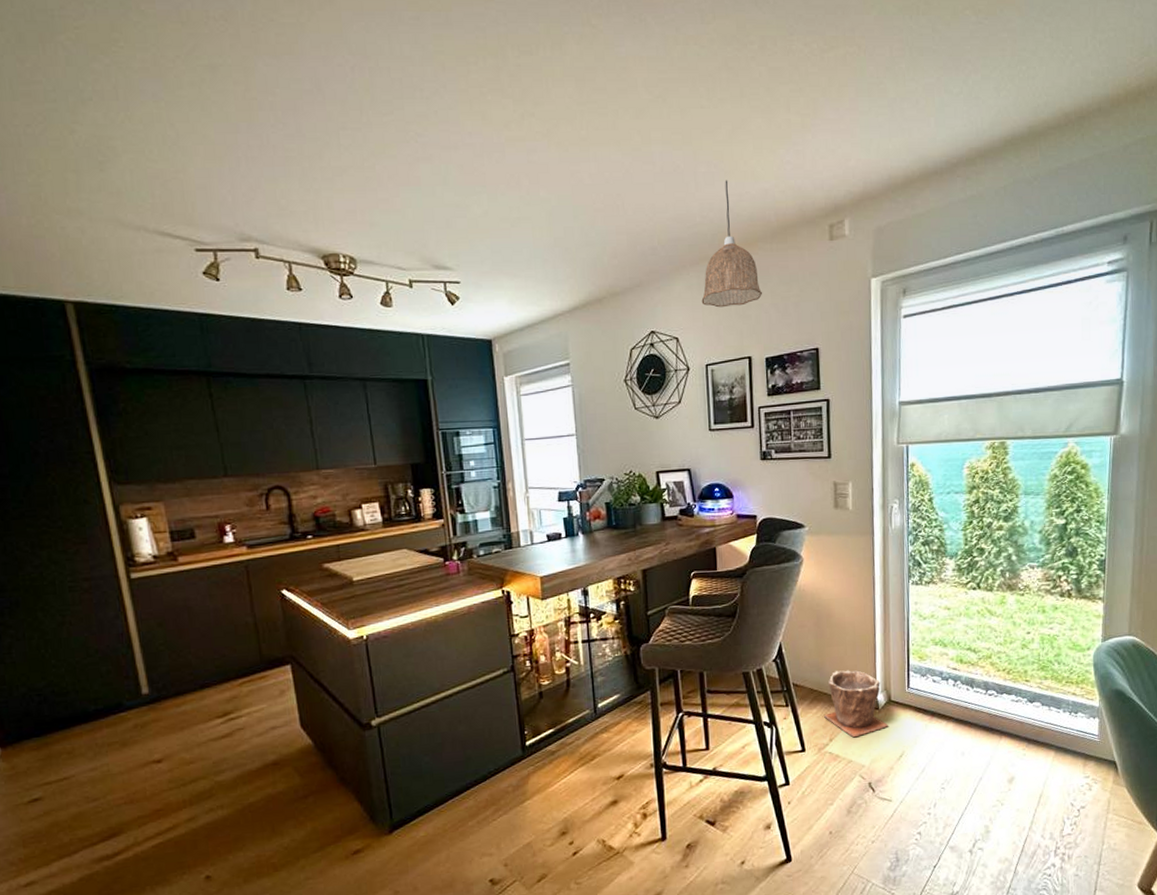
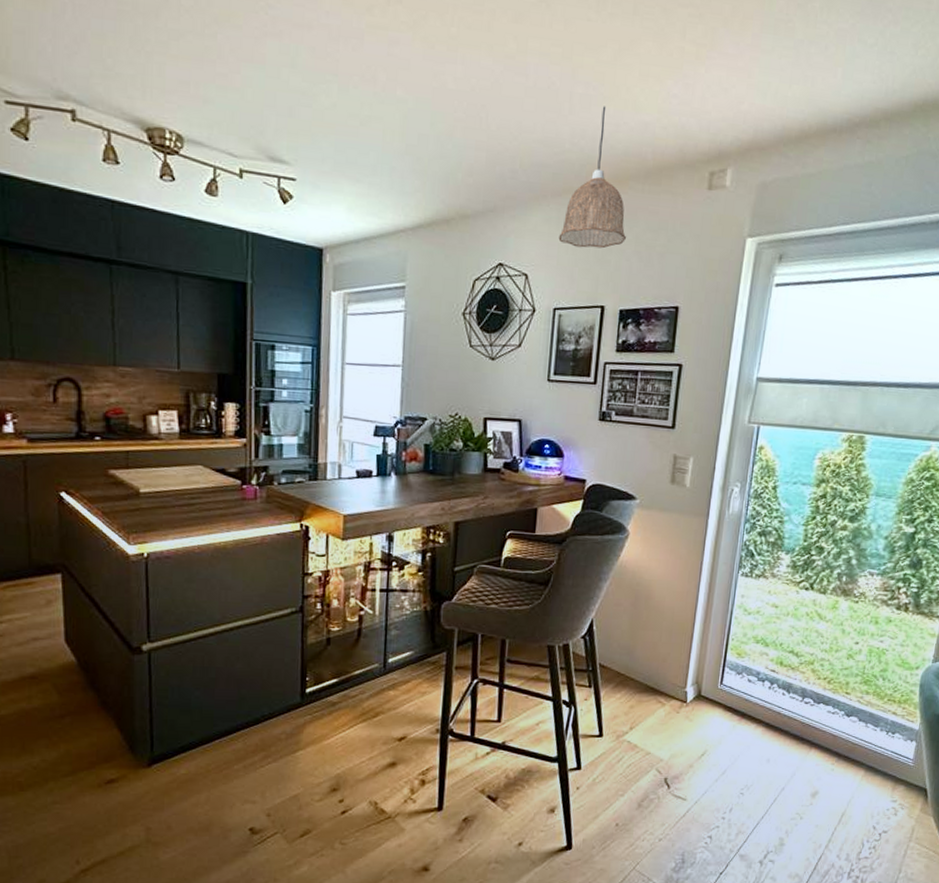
plant pot: present [823,670,888,738] -> none [626,657,694,729]

